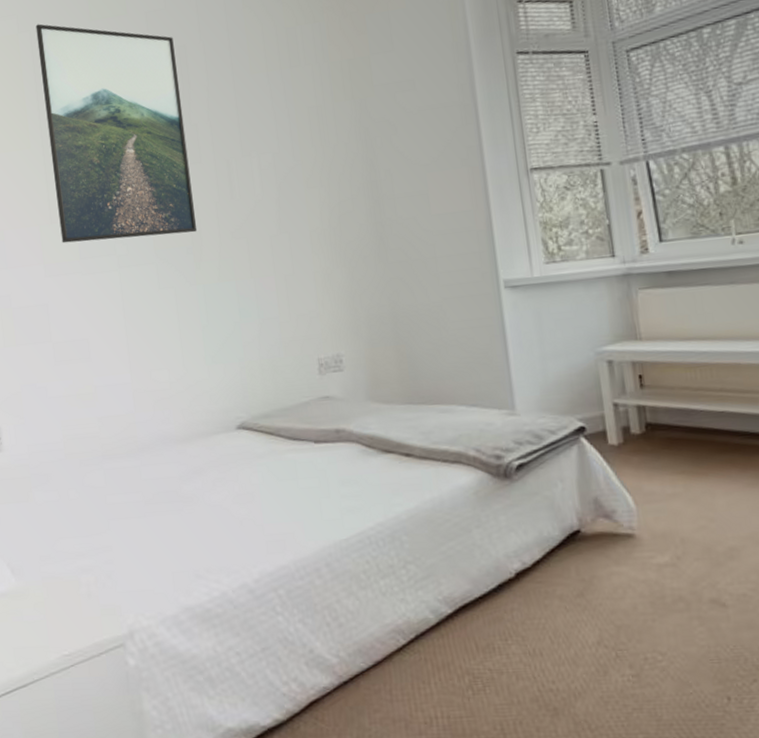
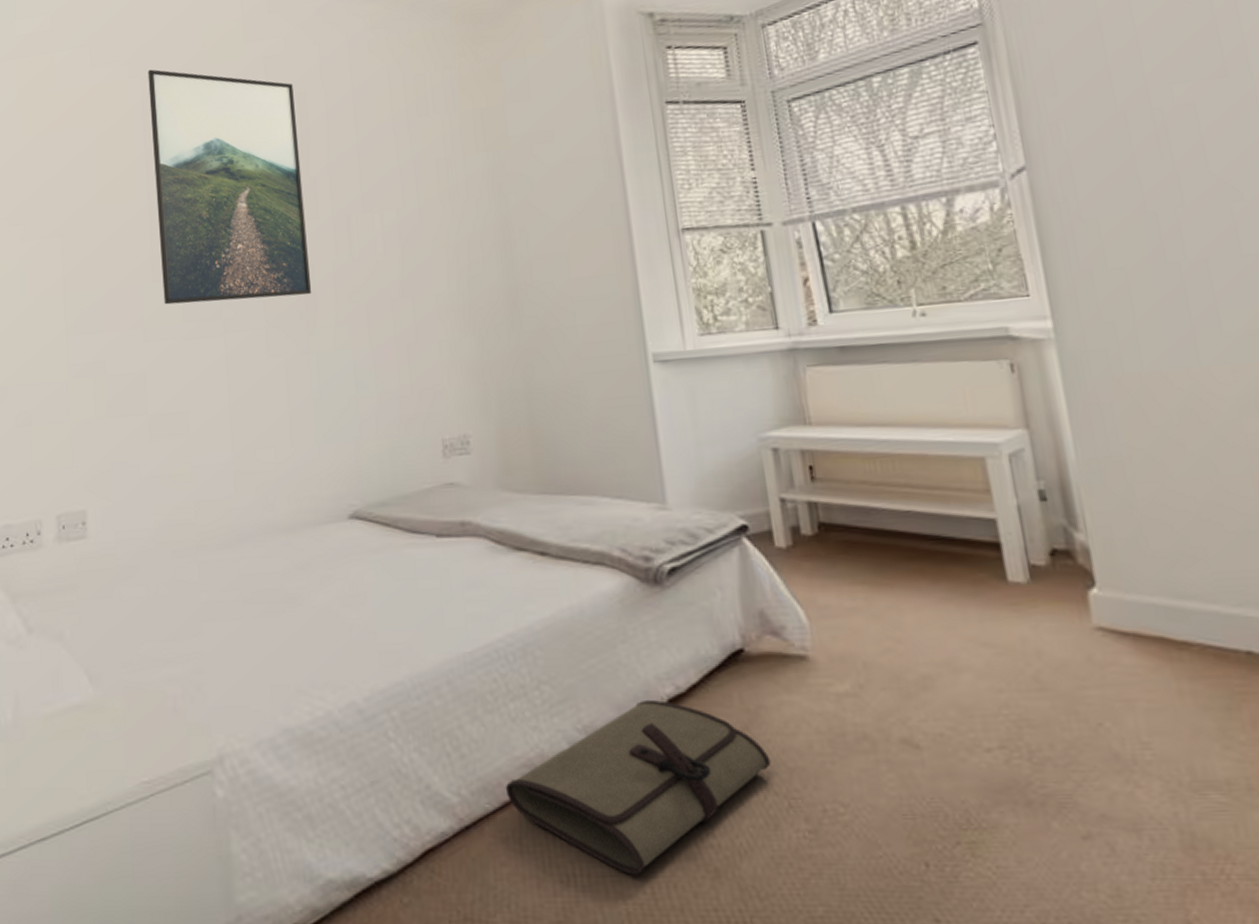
tool roll: none [377,573,602,716] -> present [505,699,771,875]

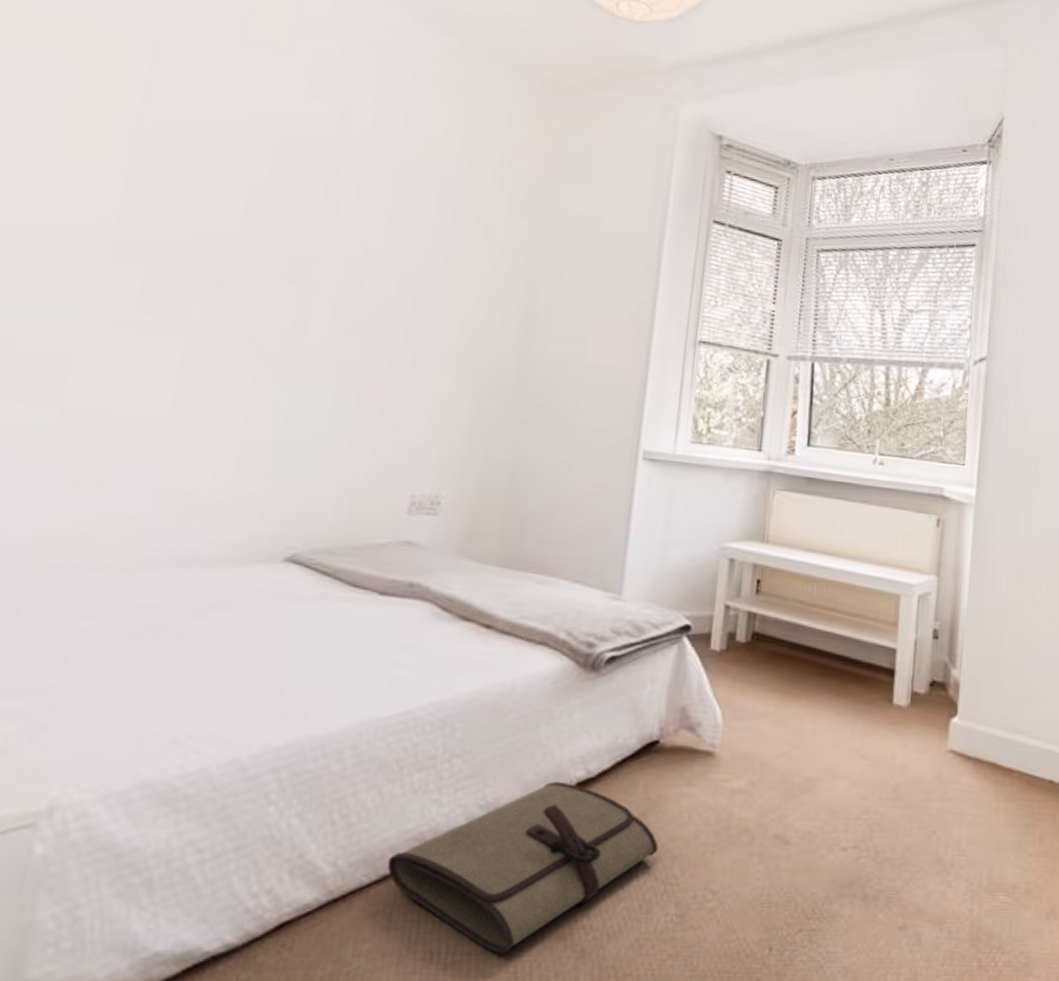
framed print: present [148,69,312,305] -> none [117,24,341,317]

